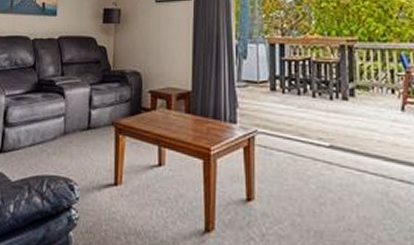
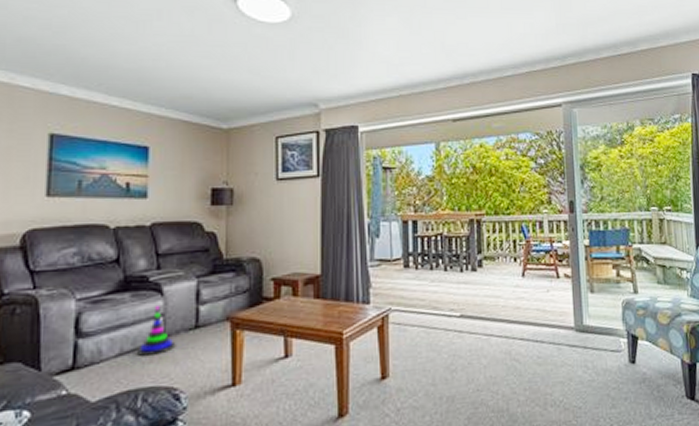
stacking toy: none [45,106,72,149] -> present [137,304,175,356]

